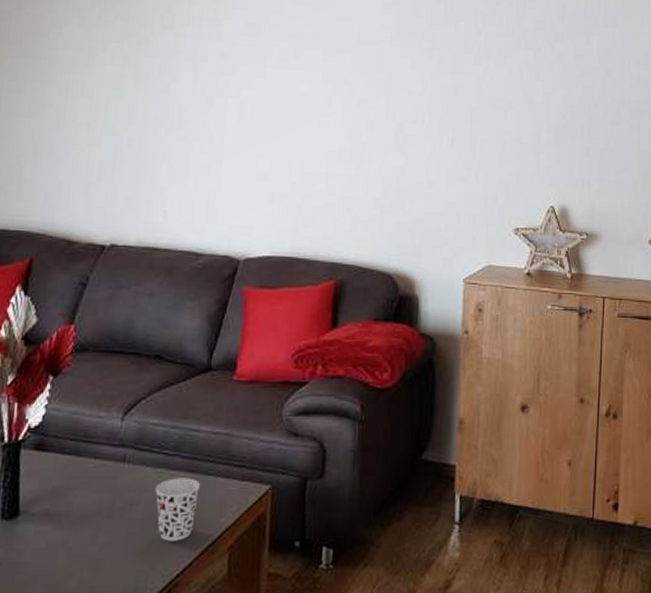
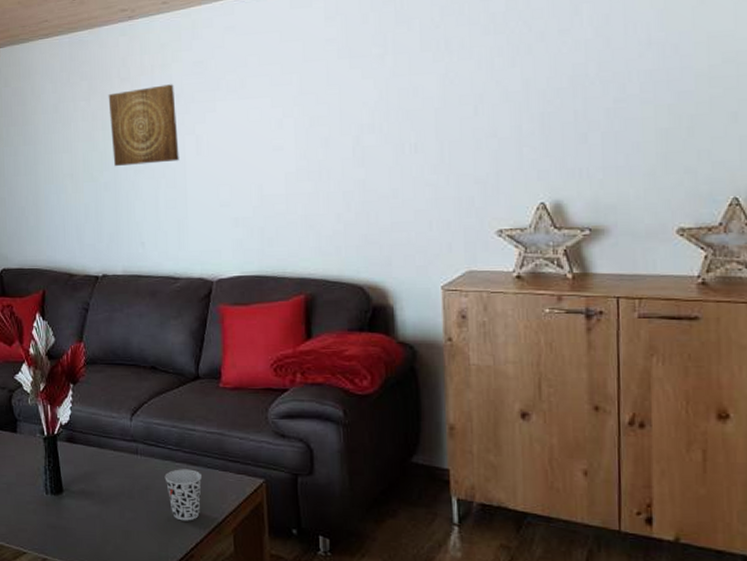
wall art: none [142,40,223,125] -> present [108,84,179,167]

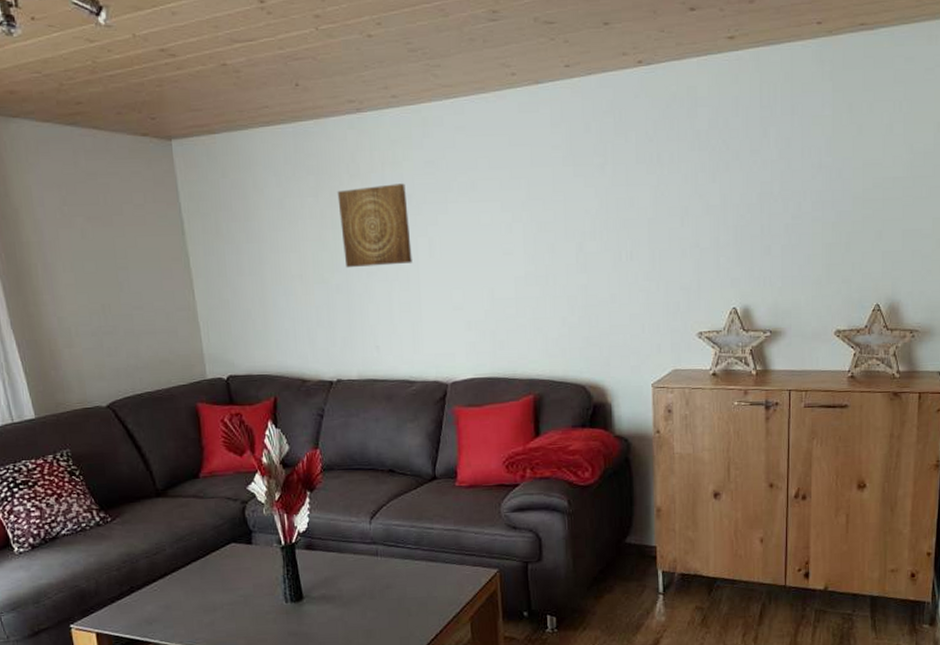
cup: present [164,469,202,521] -> none [404,565,440,615]

